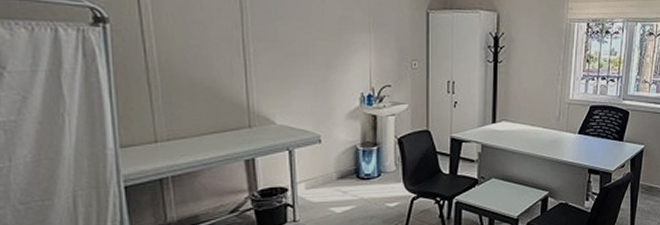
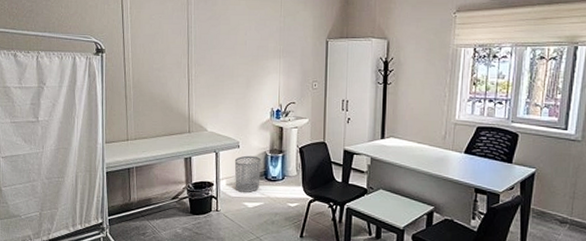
waste bin: none [315,151,350,196] -> present [234,155,261,193]

